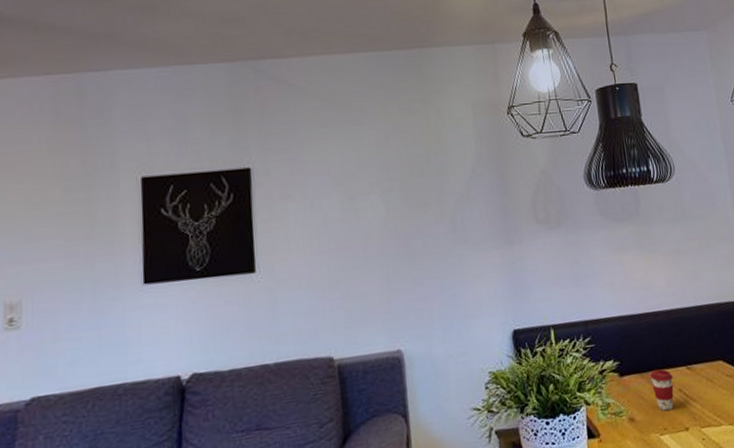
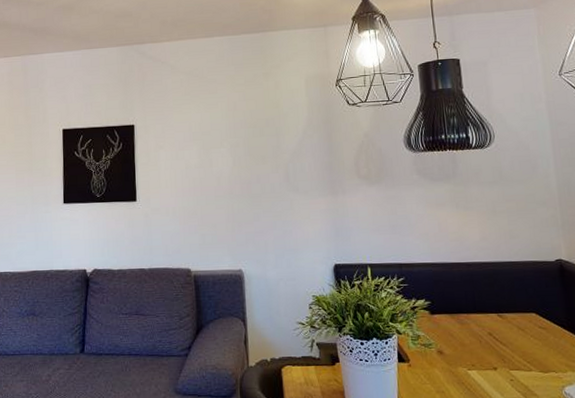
coffee cup: present [649,369,674,411] -> none [459,313,484,350]

